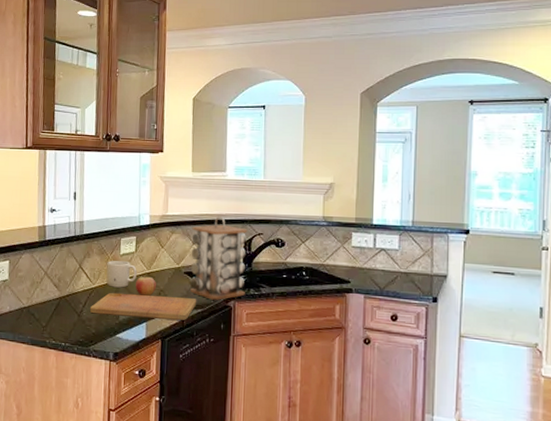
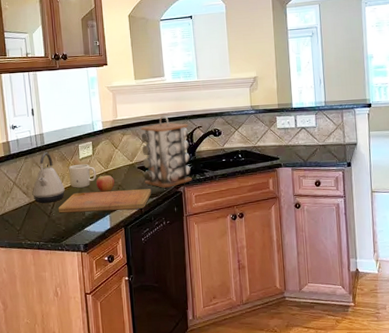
kettle: none [63,242,100,300] -> present [32,152,65,203]

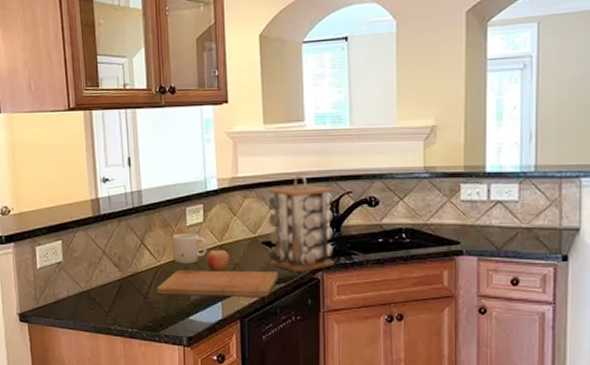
kettle: present [32,152,65,203] -> none [125,215,166,280]

